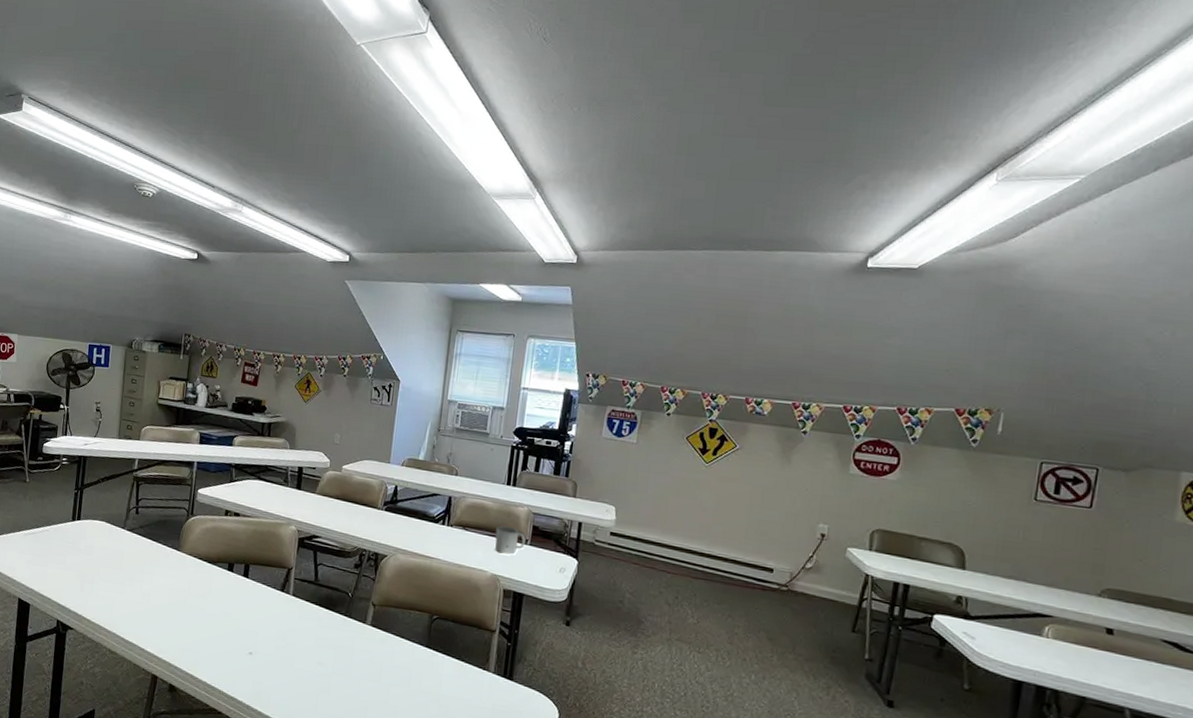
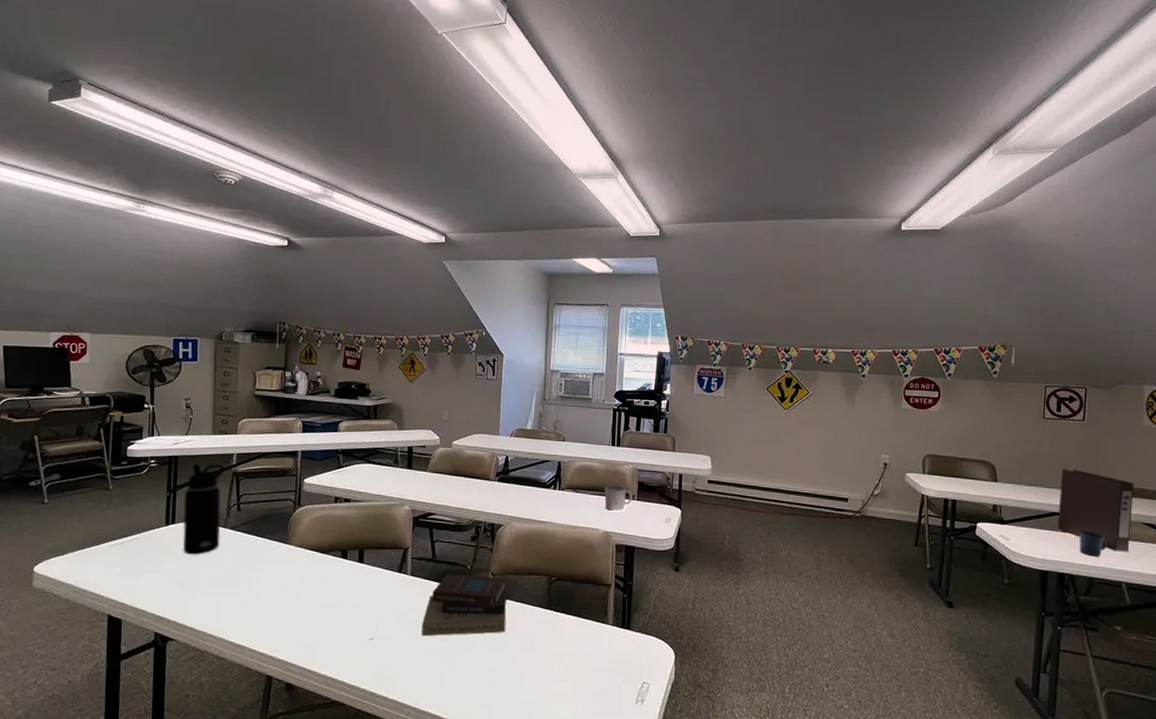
water bottle: none [86,464,128,551] -> present [182,463,226,554]
books: none [299,597,389,666] -> present [422,573,509,637]
binder: none [1040,562,1155,672] -> present [1057,468,1134,552]
mug: none [1068,639,1109,674] -> present [1079,531,1107,557]

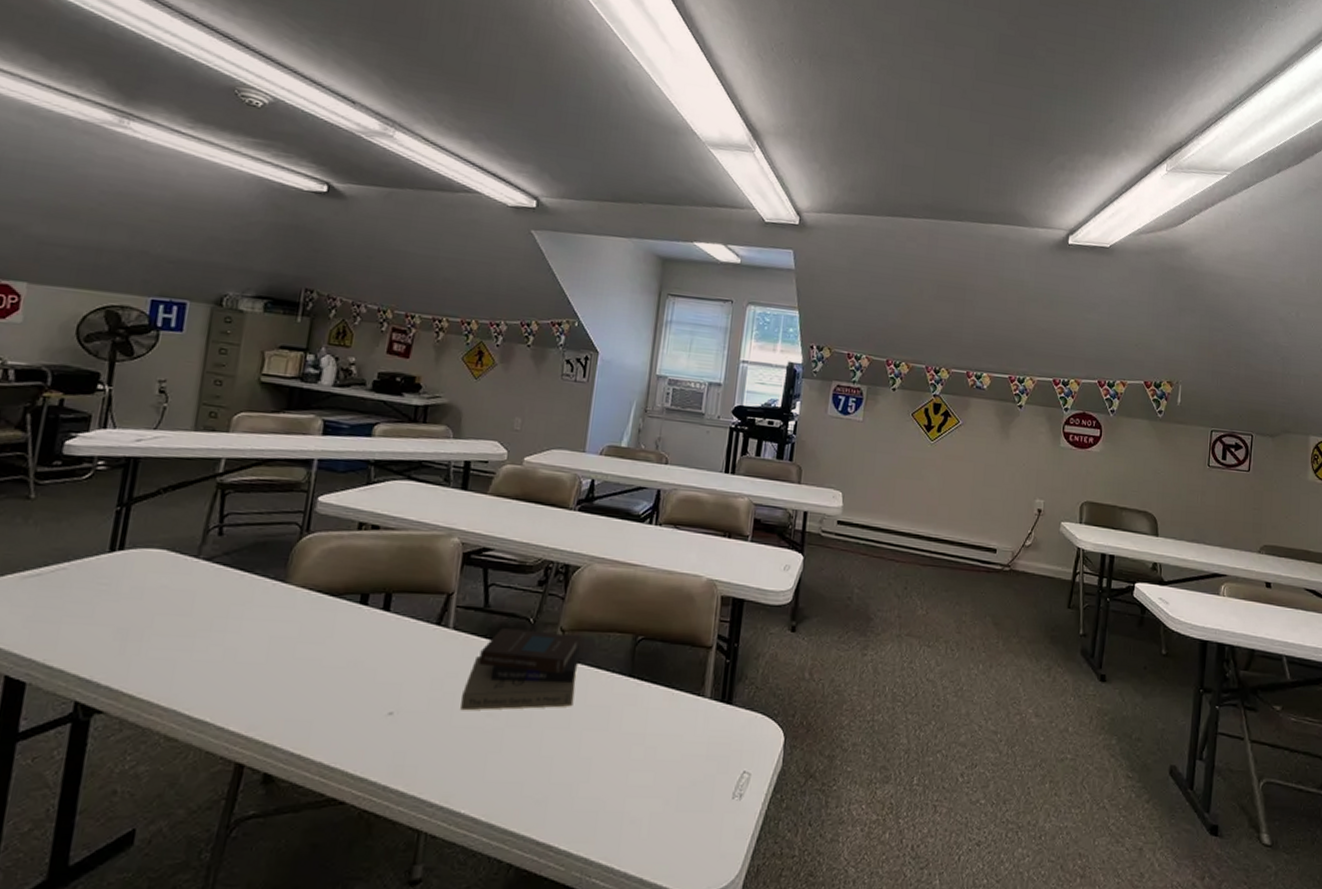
water bottle: present [182,463,226,554] -> none [132,468,208,593]
mug: present [604,485,633,511] -> none [710,521,746,555]
binder: present [1057,468,1134,552] -> none [1218,524,1298,621]
mug: present [1079,531,1107,557] -> none [1240,595,1269,626]

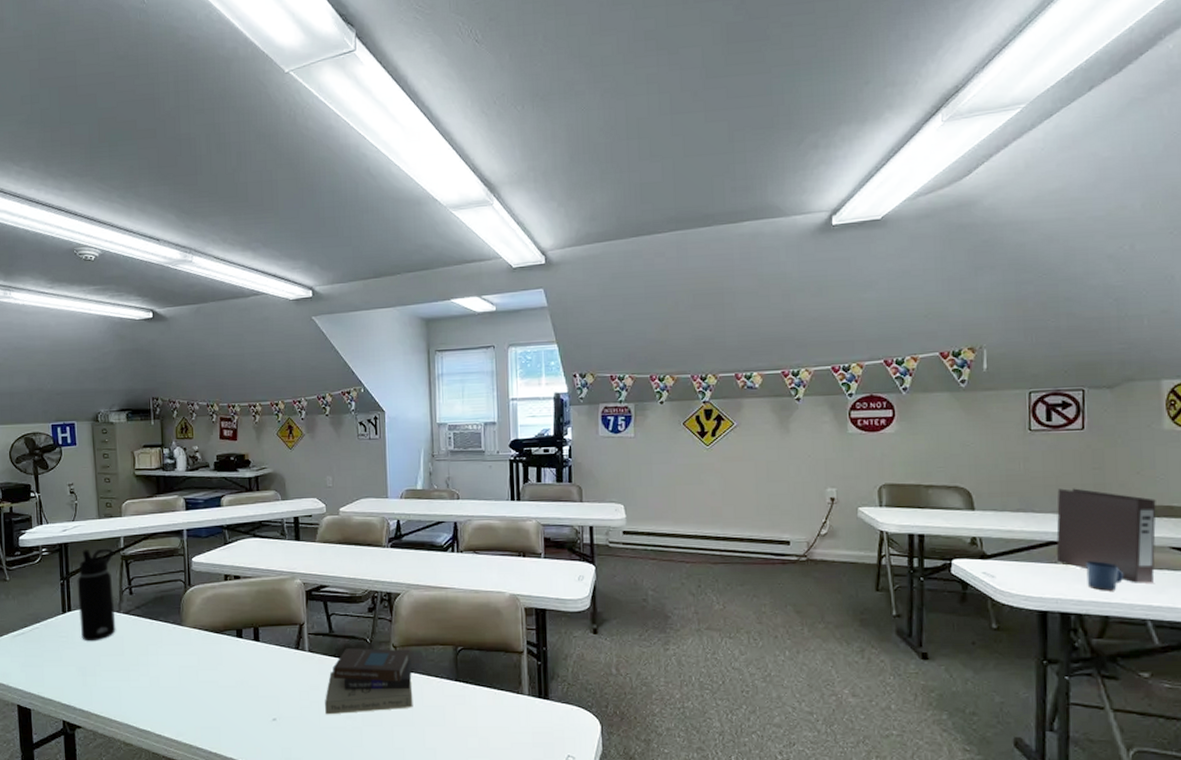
water bottle: none [132,468,208,593] -> present [77,548,116,640]
binder: none [1218,524,1298,621] -> present [1056,488,1156,583]
mug: none [1240,595,1269,626] -> present [1086,561,1125,591]

